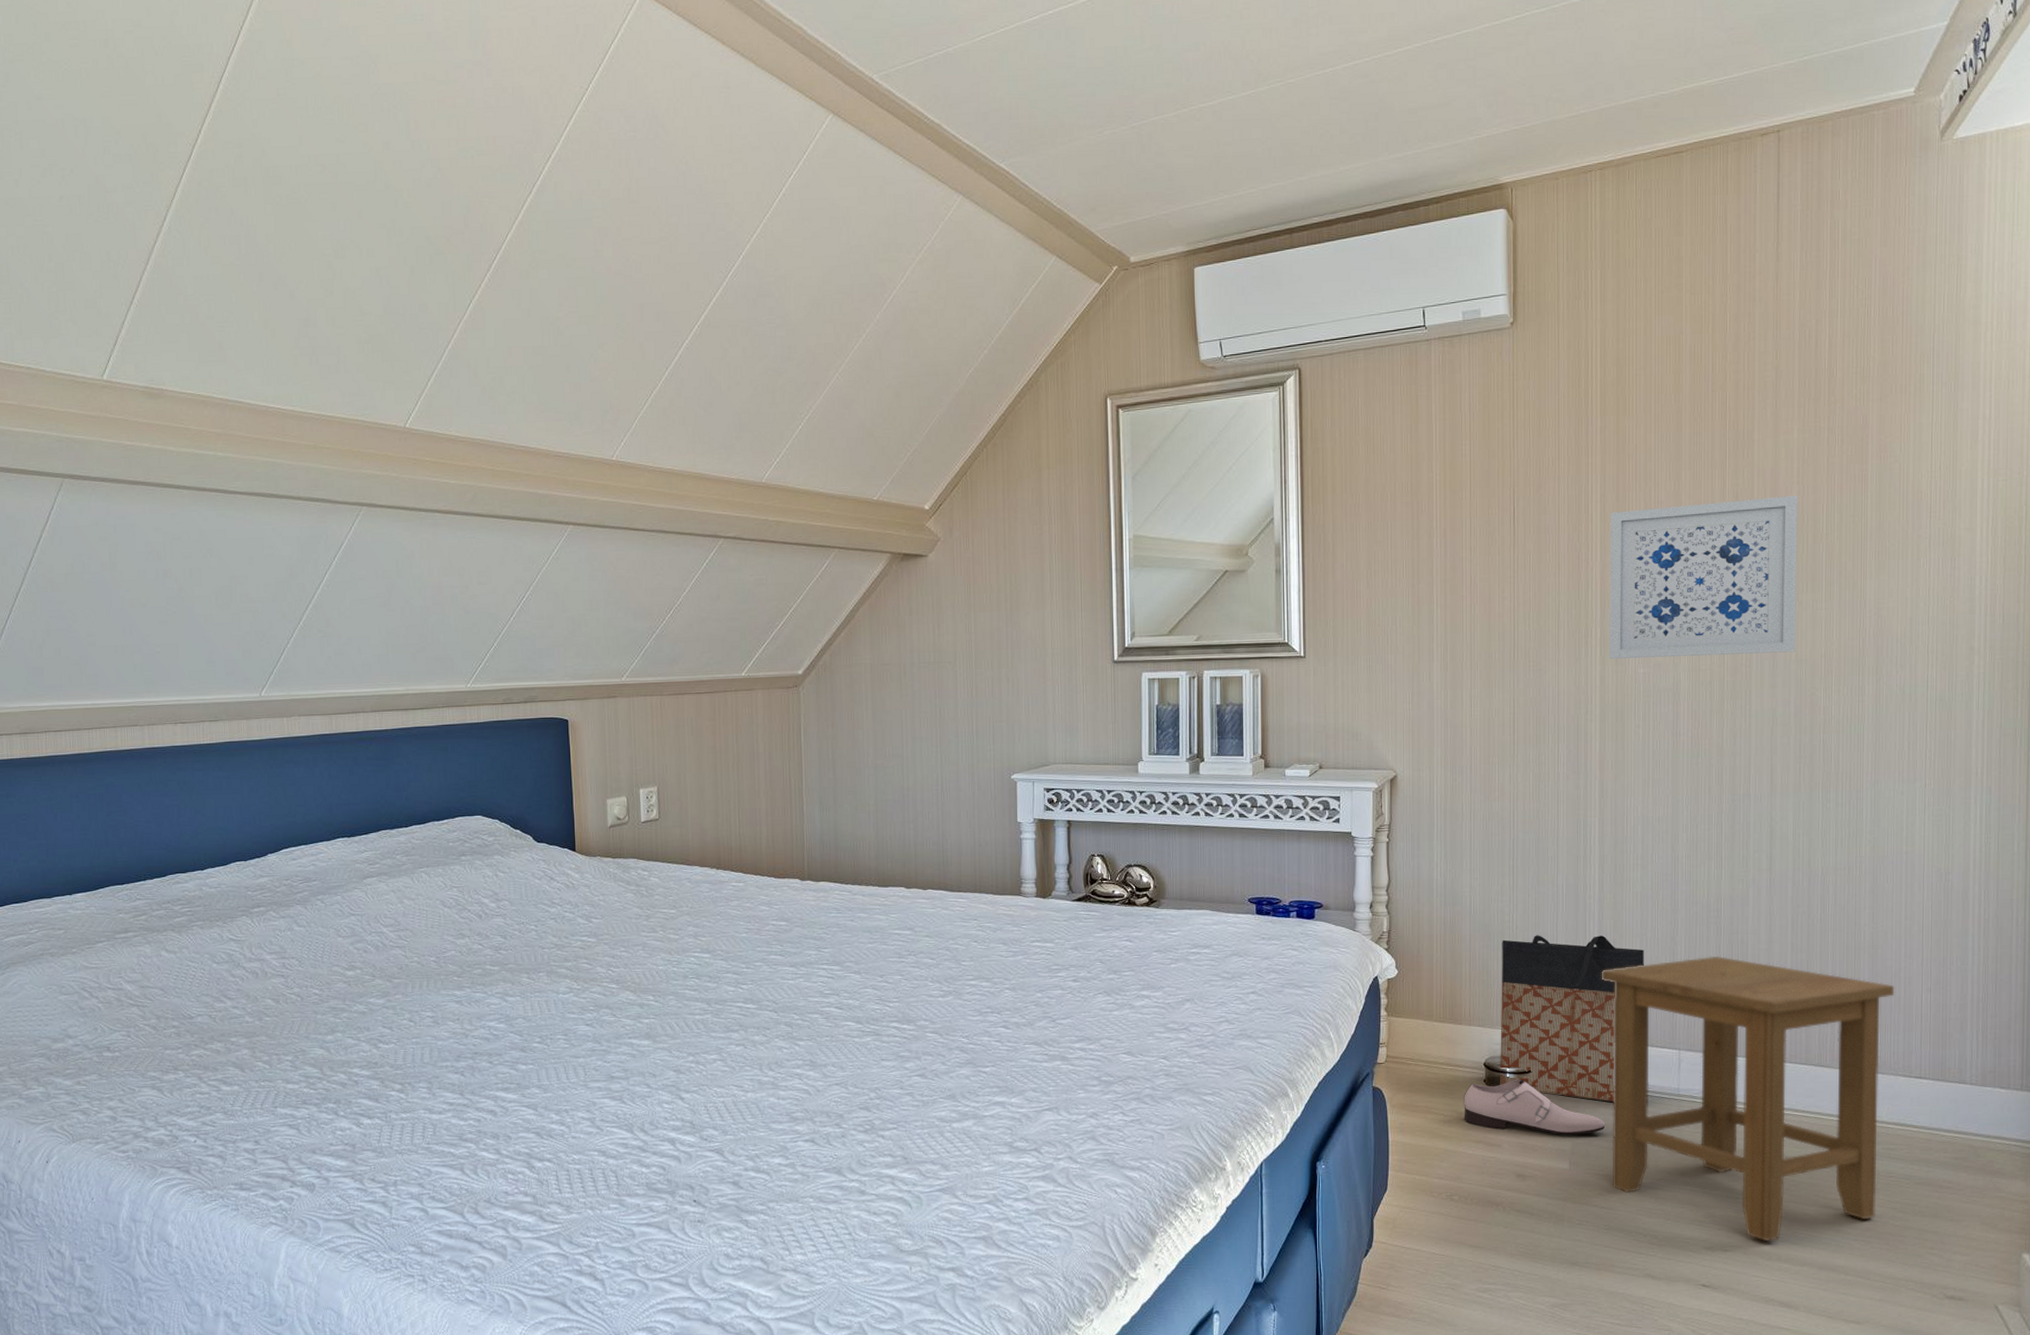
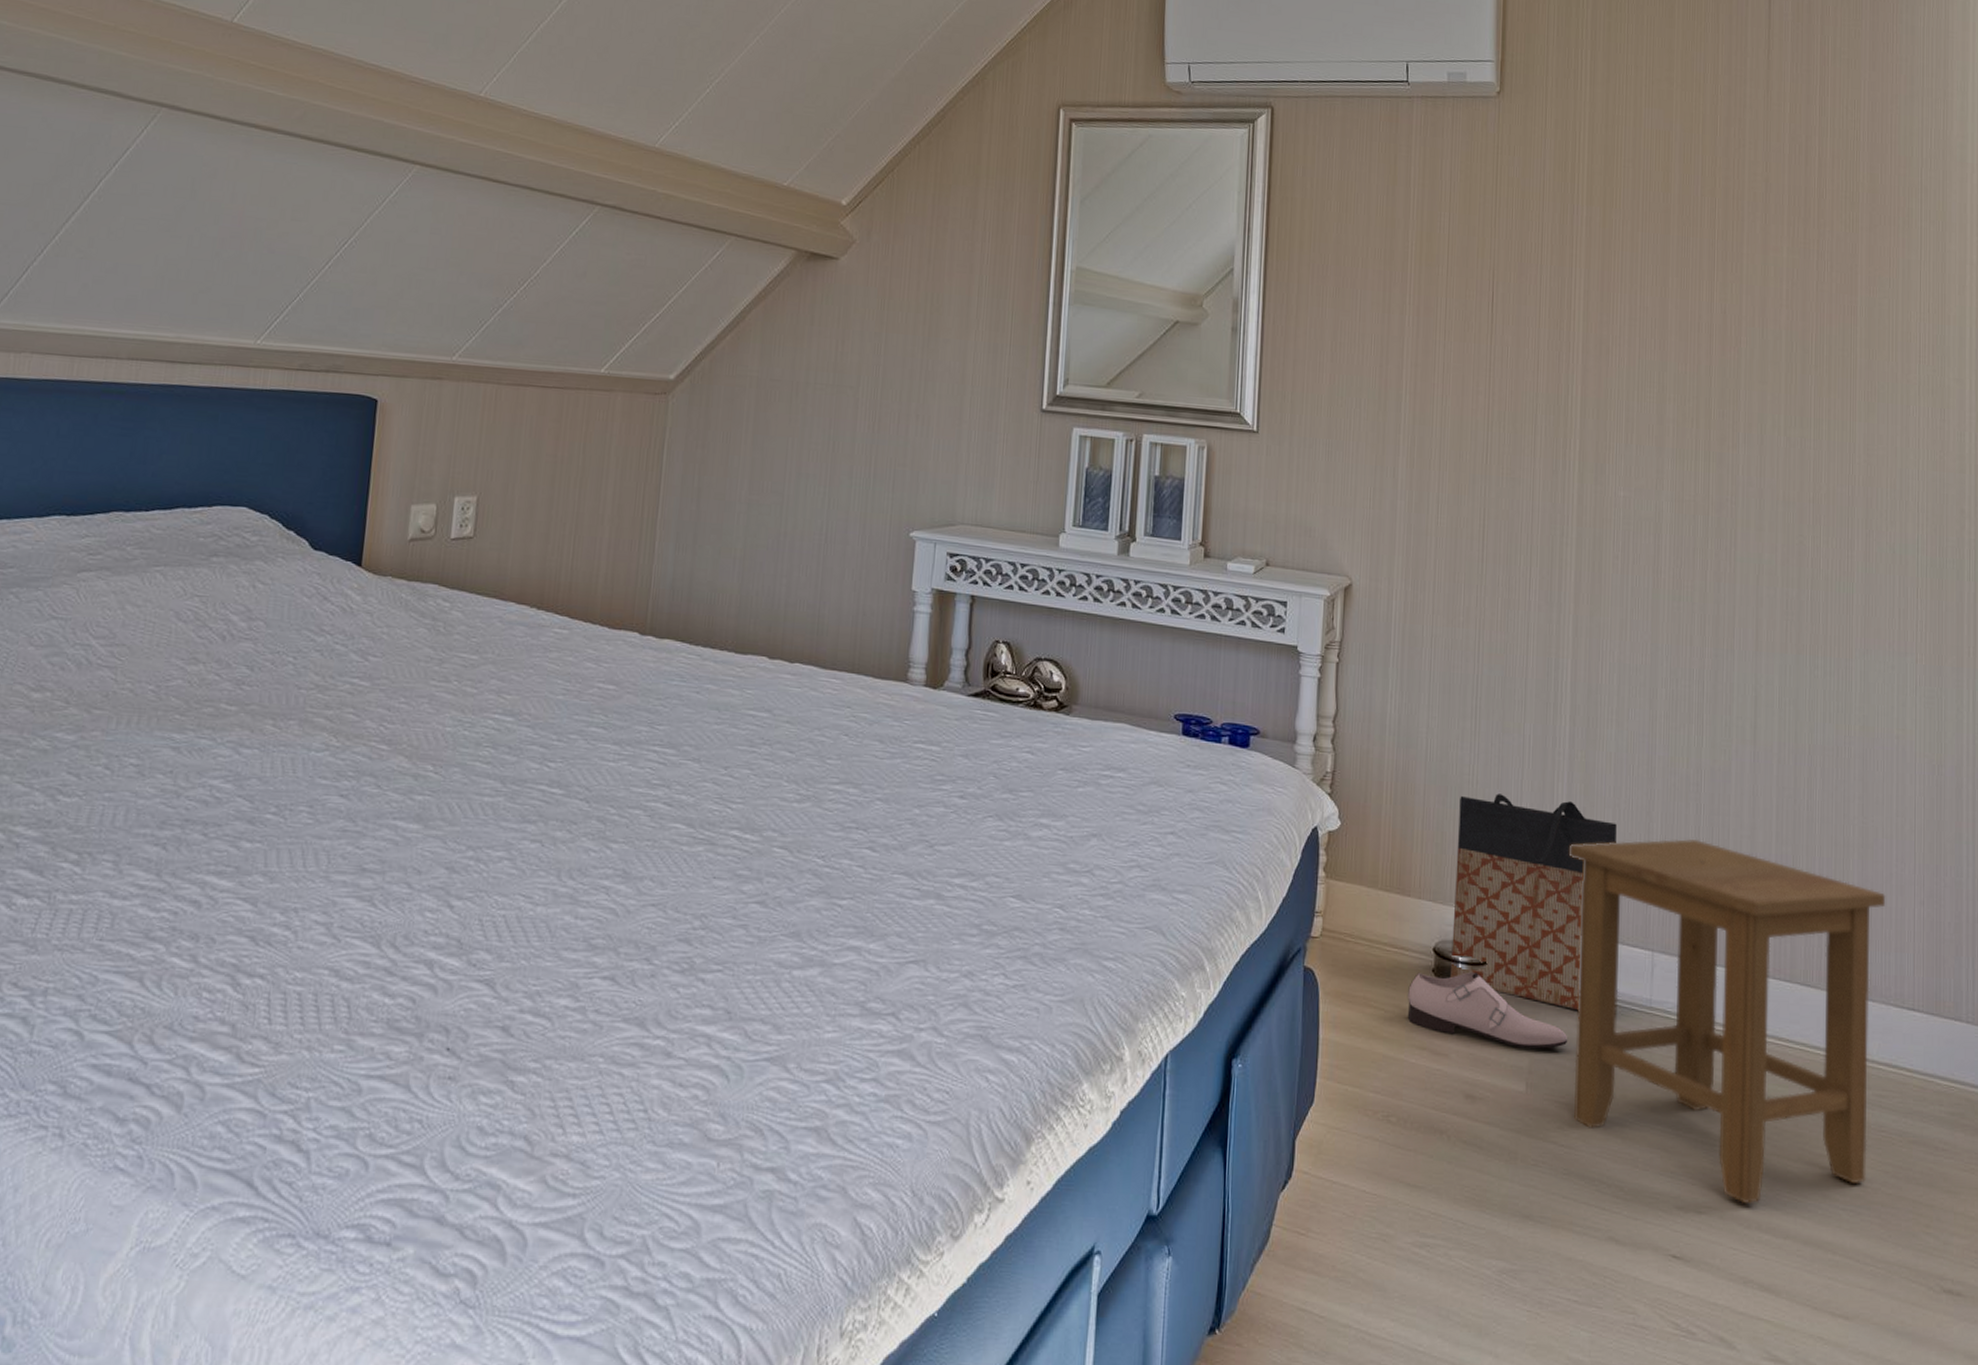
wall art: present [1609,496,1798,660] -> none [1588,312,1786,493]

